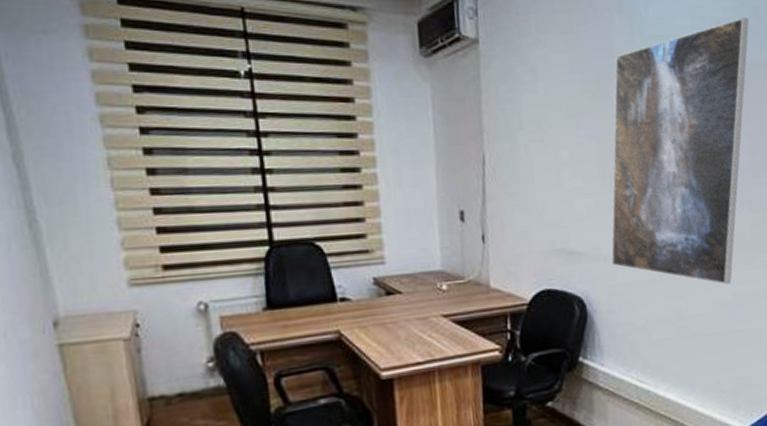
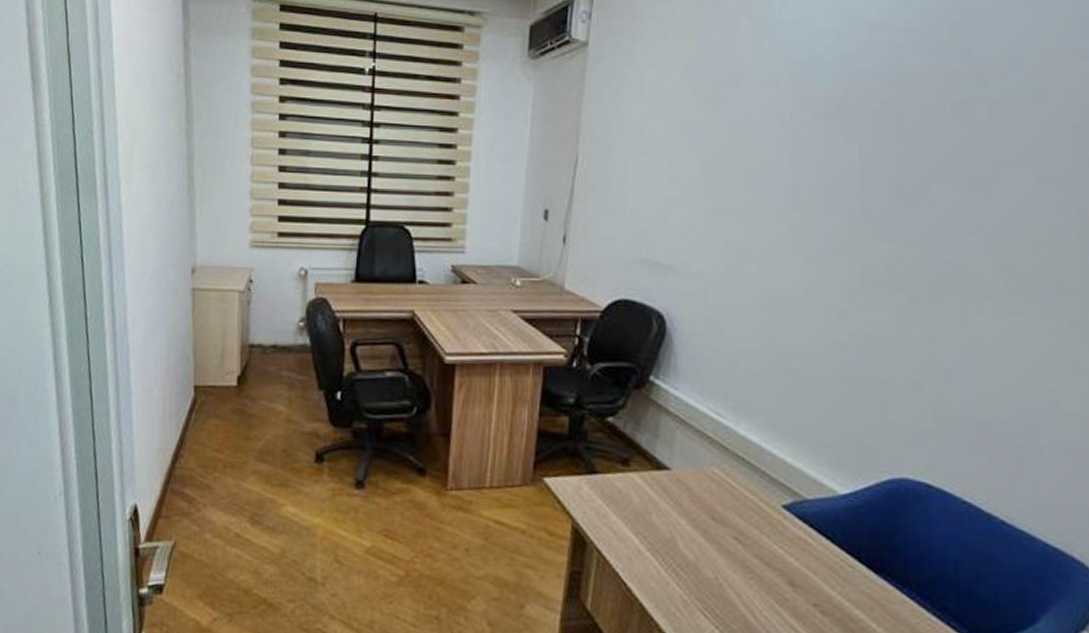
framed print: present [611,18,749,285] -> none [703,20,915,322]

